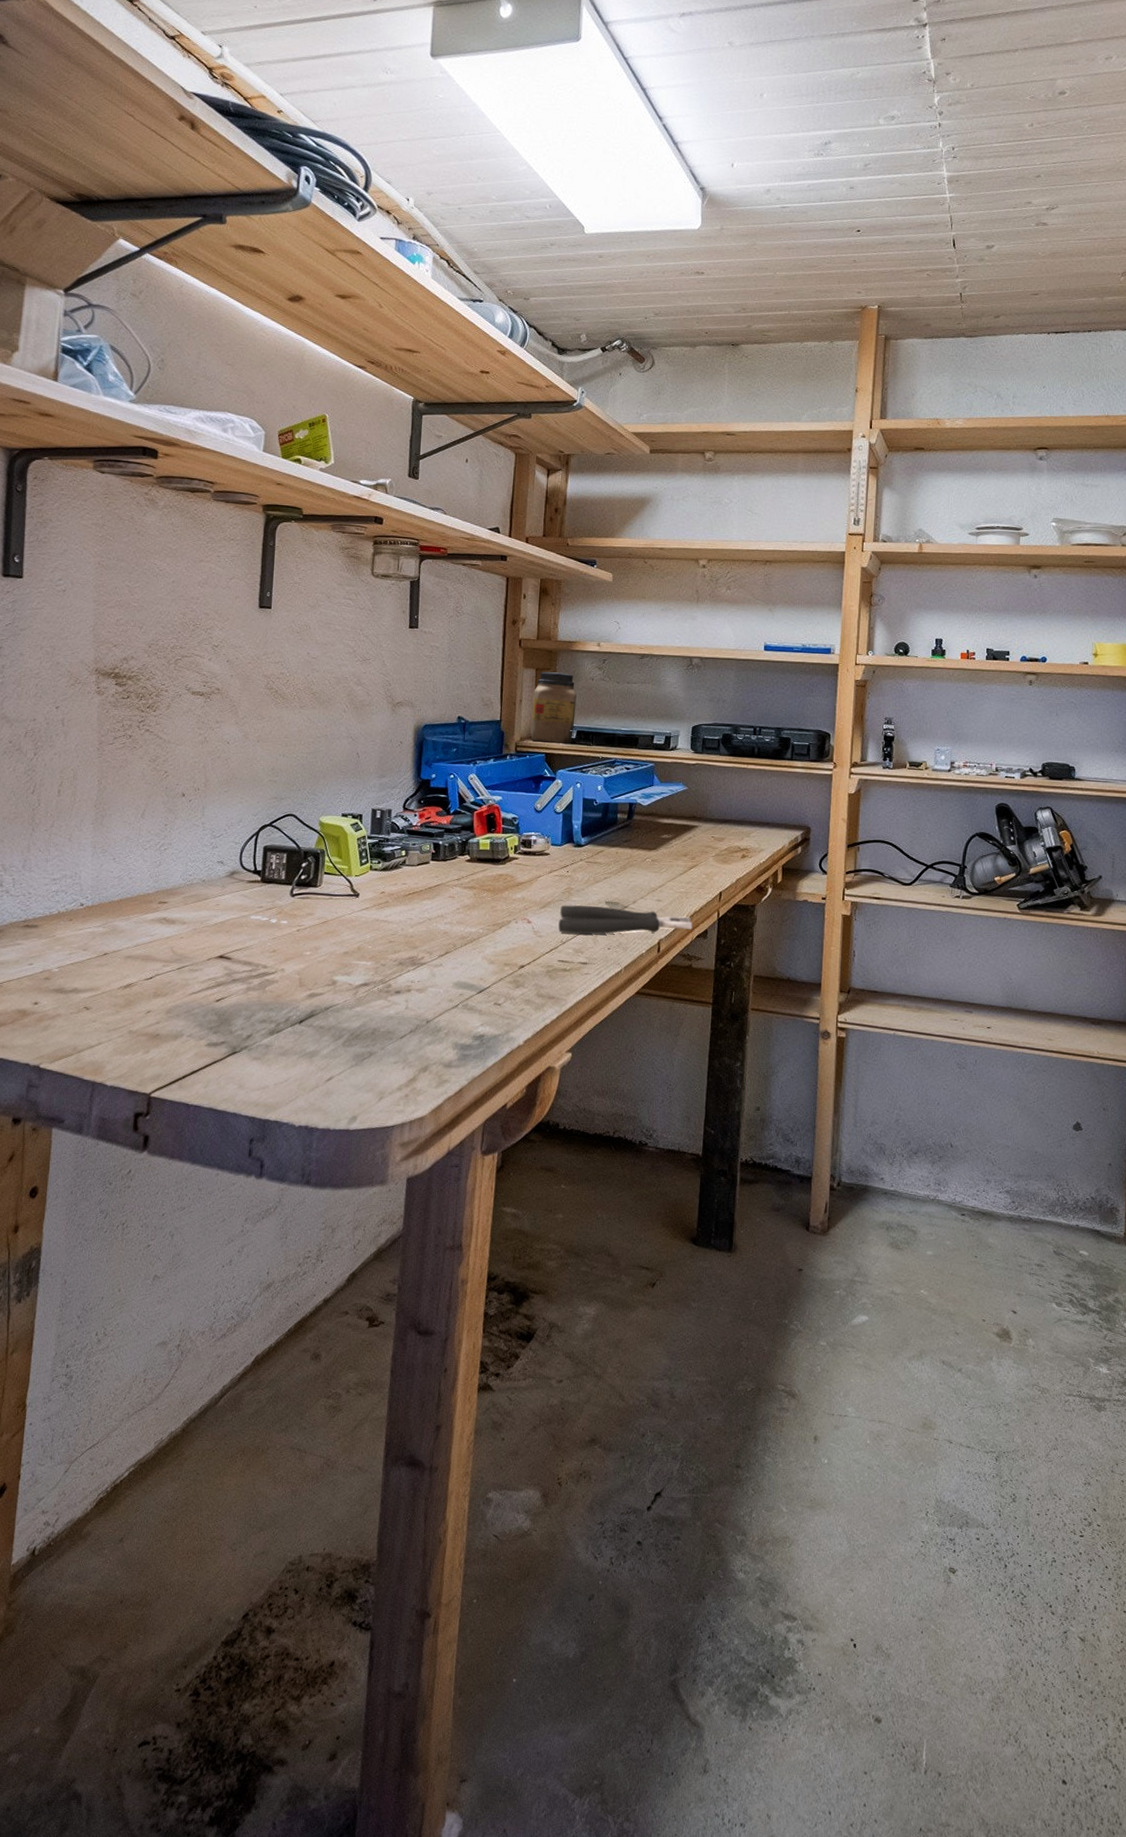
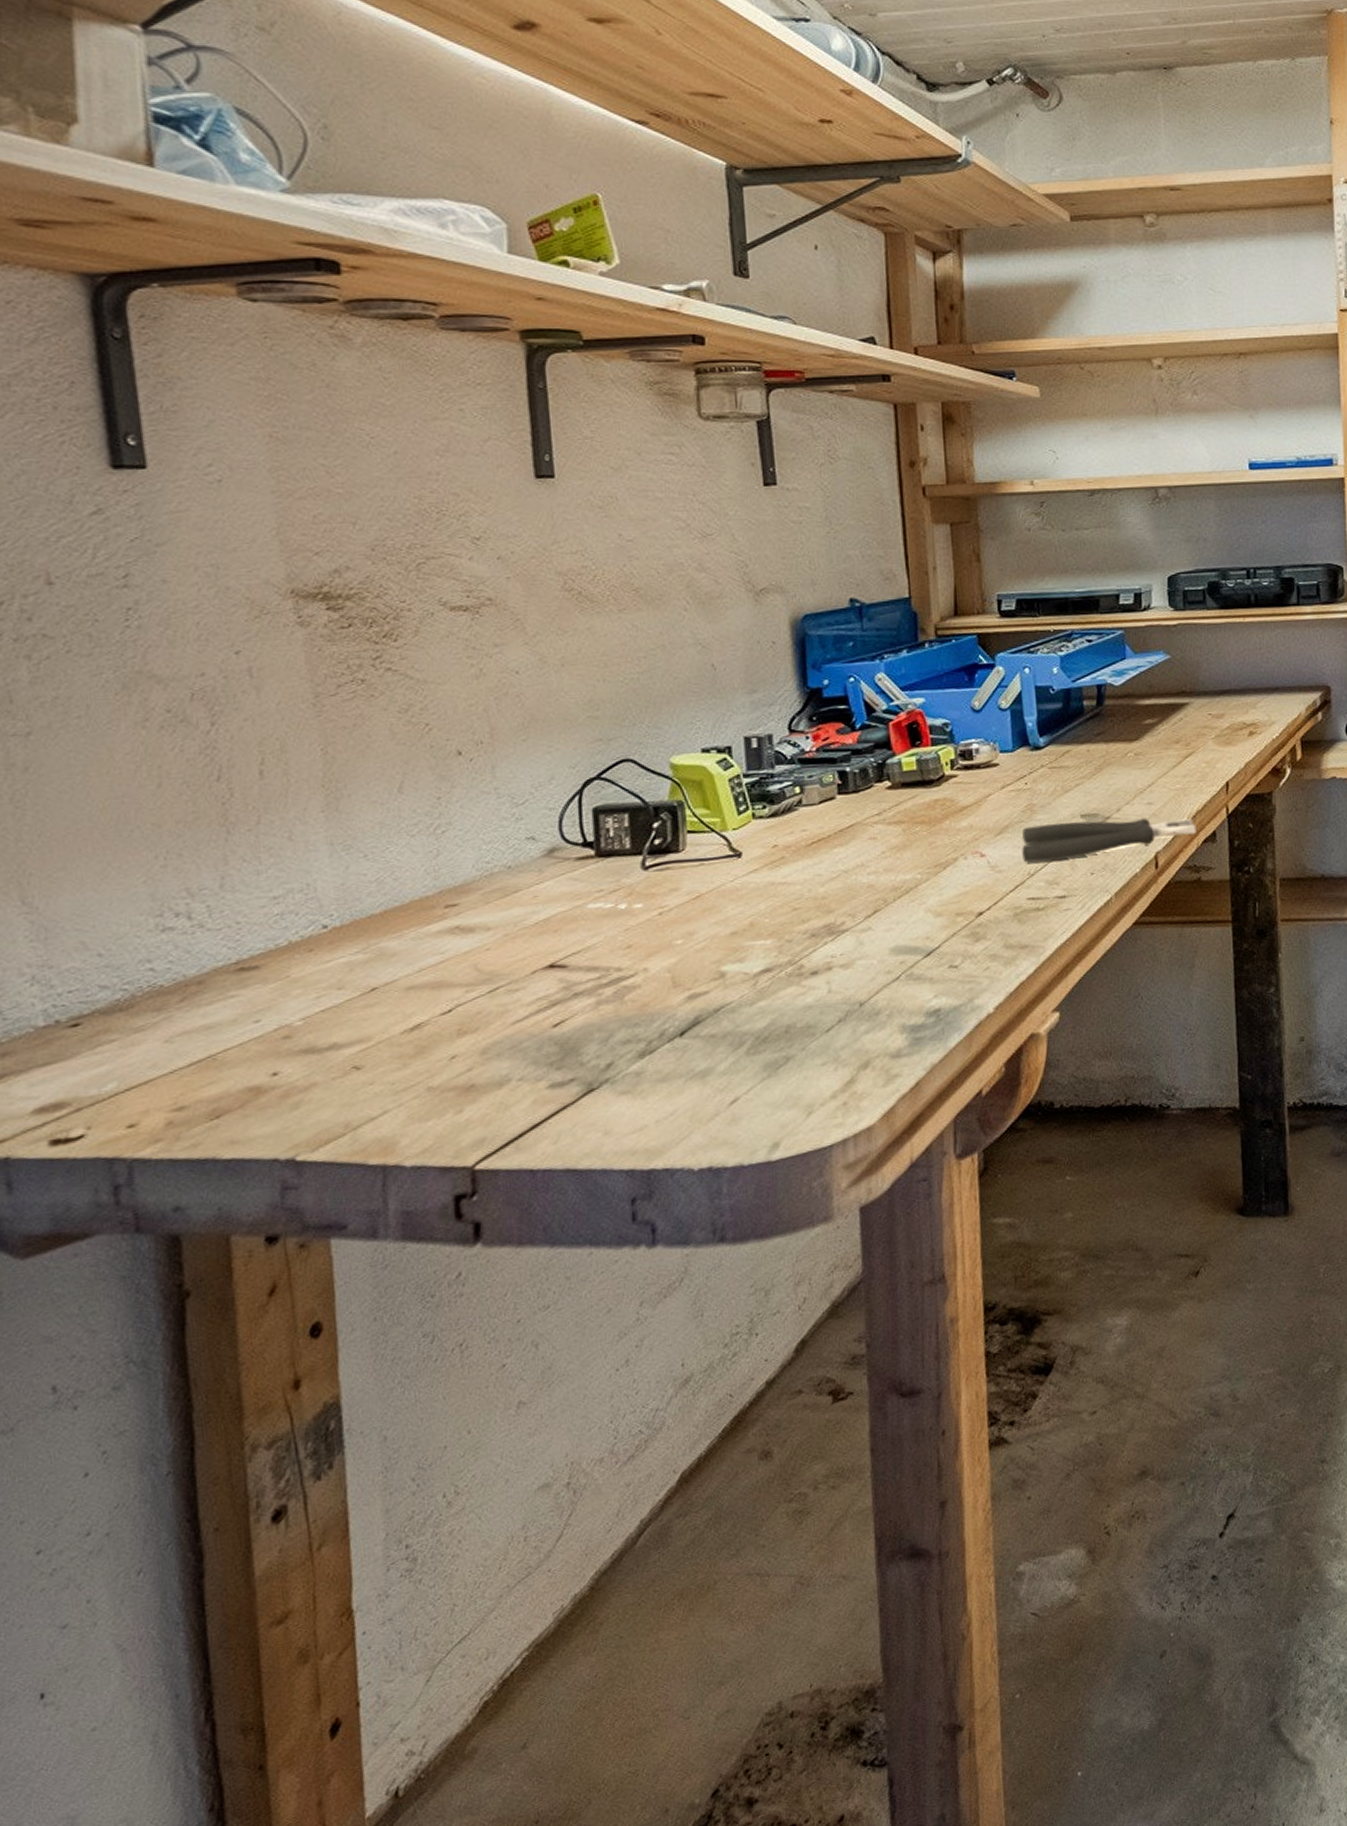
jar: present [530,672,577,745] -> none [950,525,1012,622]

